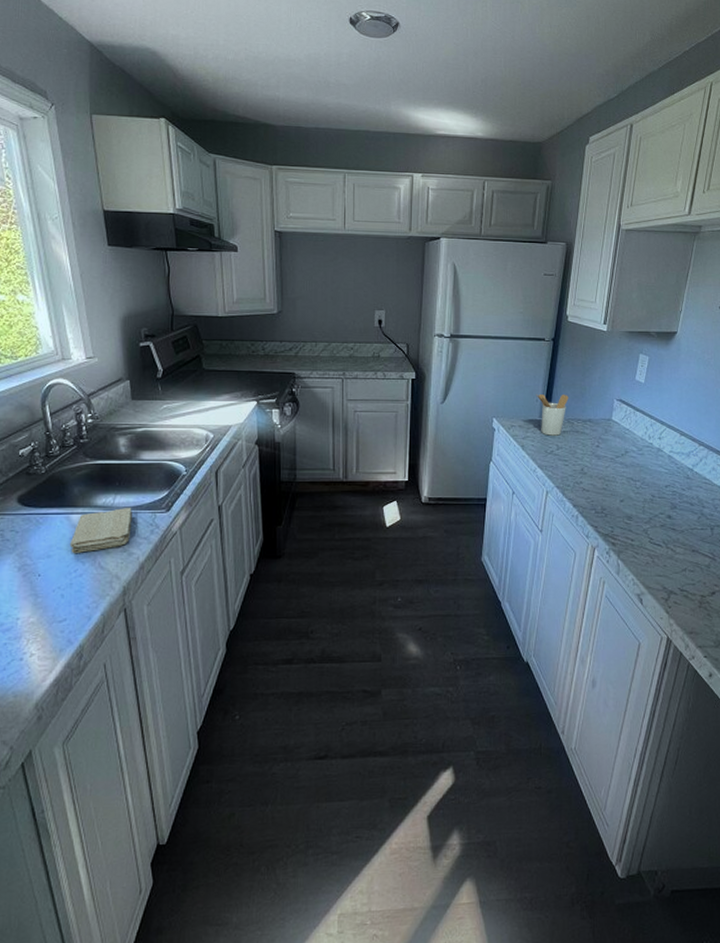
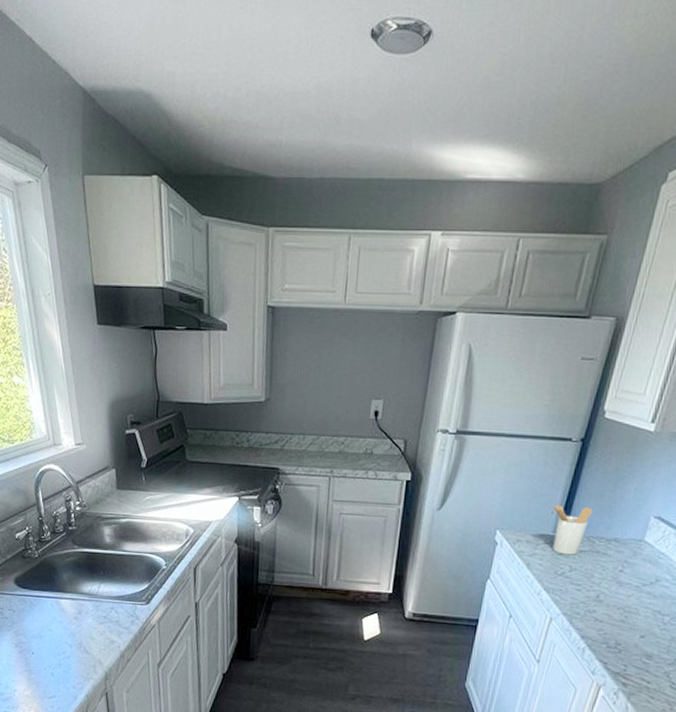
washcloth: present [69,508,132,554] -> none [59,597,115,637]

